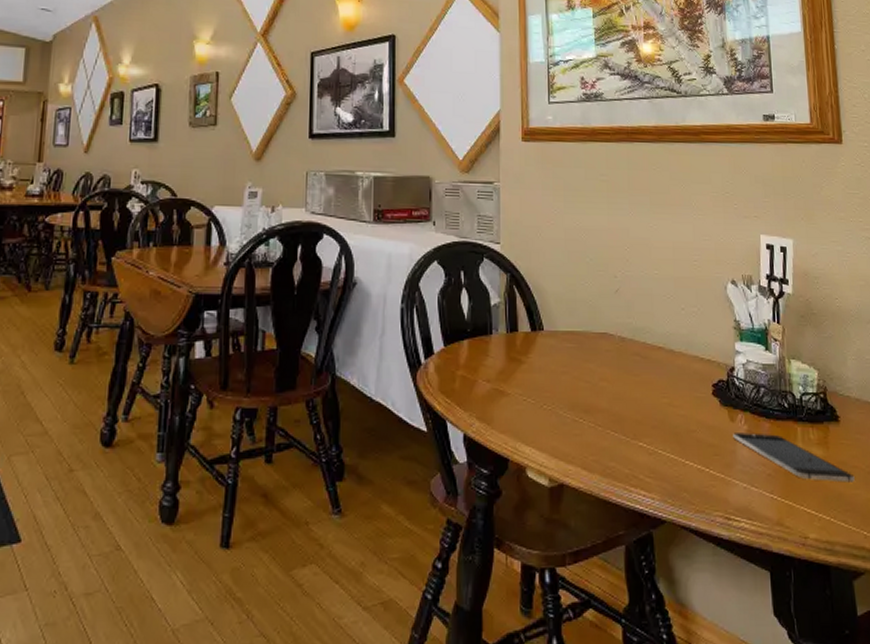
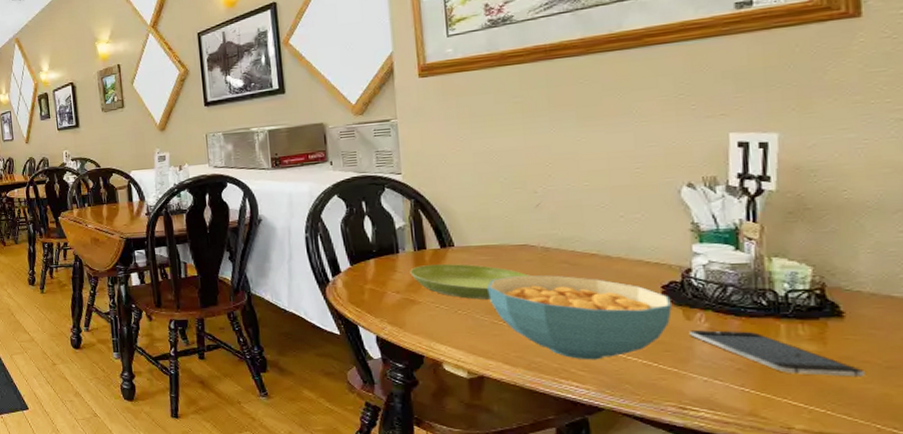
saucer: none [501,350,607,394] -> present [410,264,529,301]
cereal bowl: none [571,366,720,465] -> present [487,275,672,360]

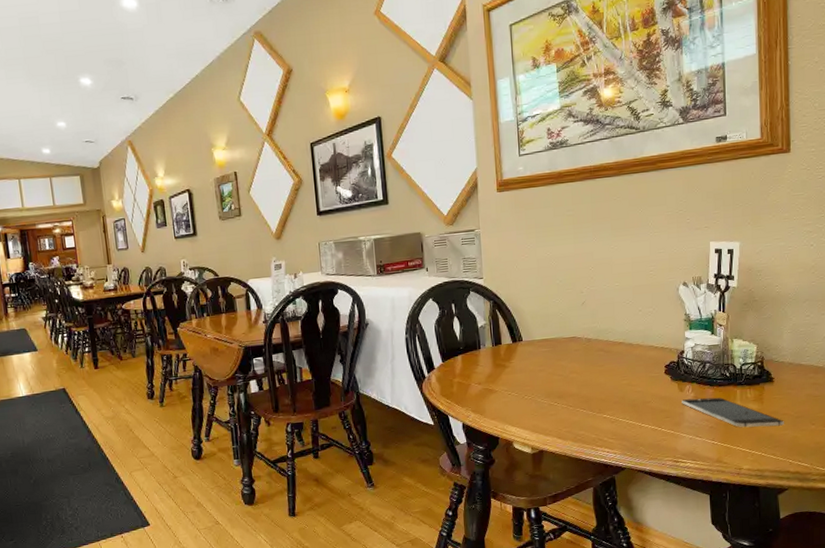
saucer: present [410,264,529,301] -> none [489,356,576,386]
cereal bowl: present [487,275,672,360] -> none [547,361,671,430]

